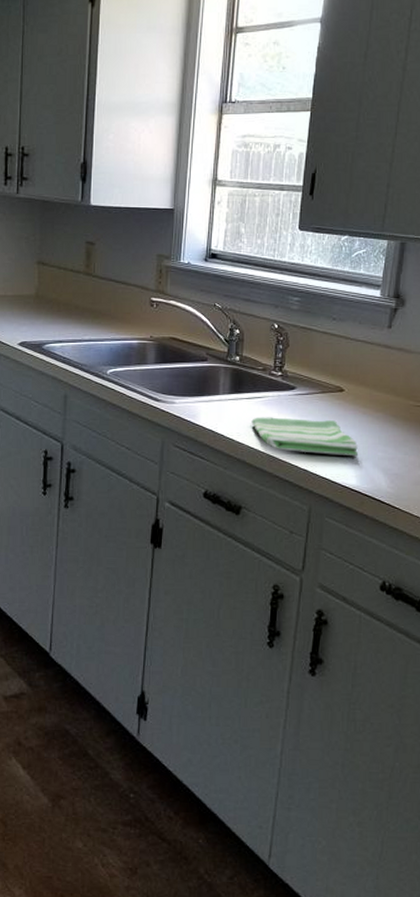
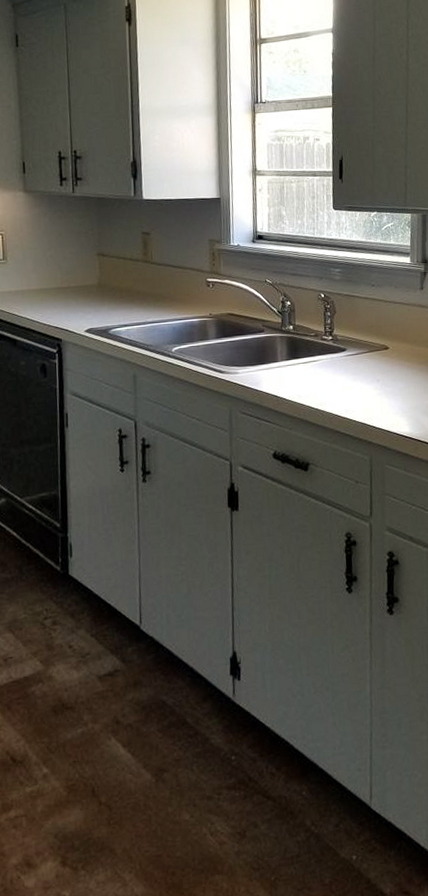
dish towel: present [251,417,358,456] -> none [309,376,407,408]

